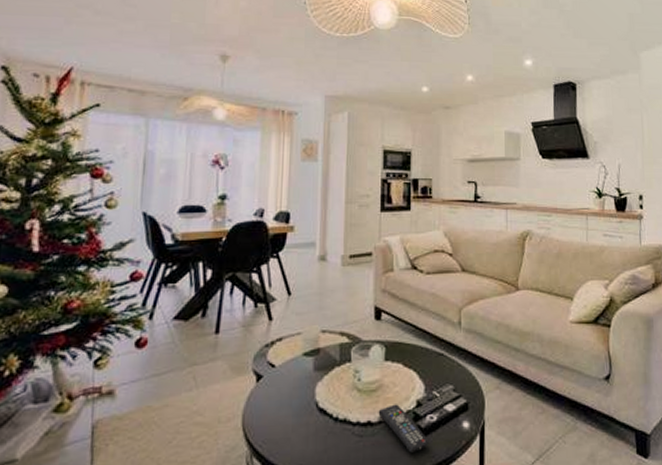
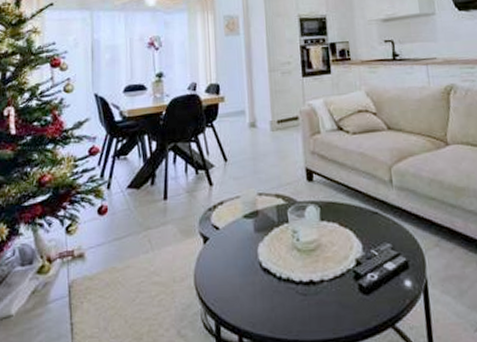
remote control: present [378,404,430,453] -> none [319,263,373,311]

